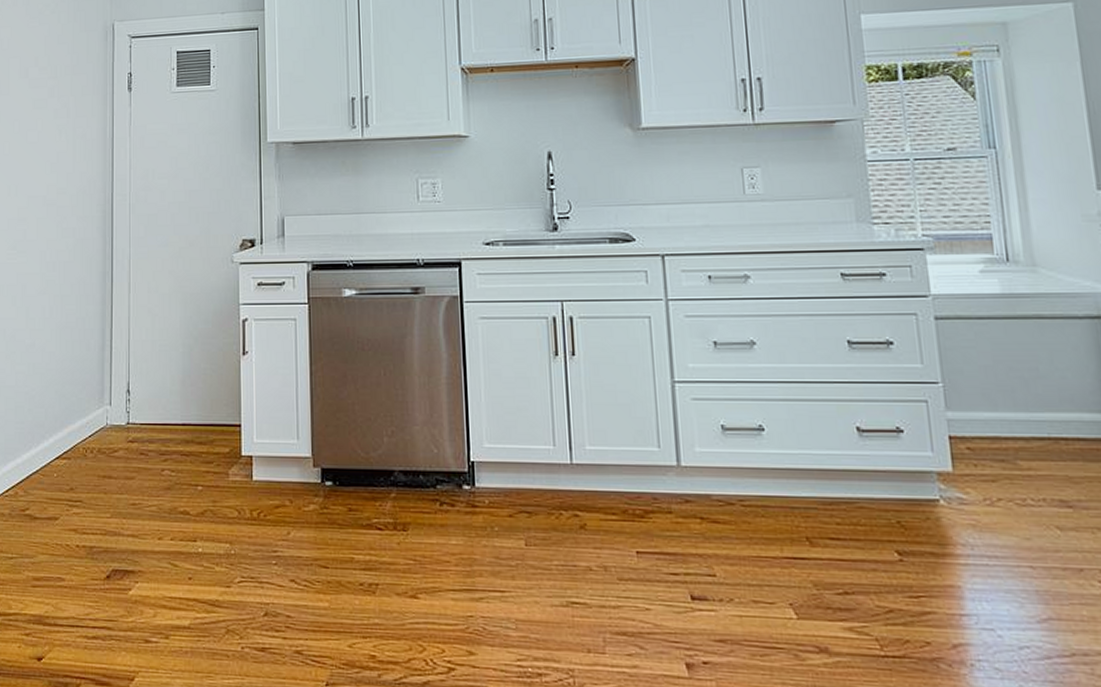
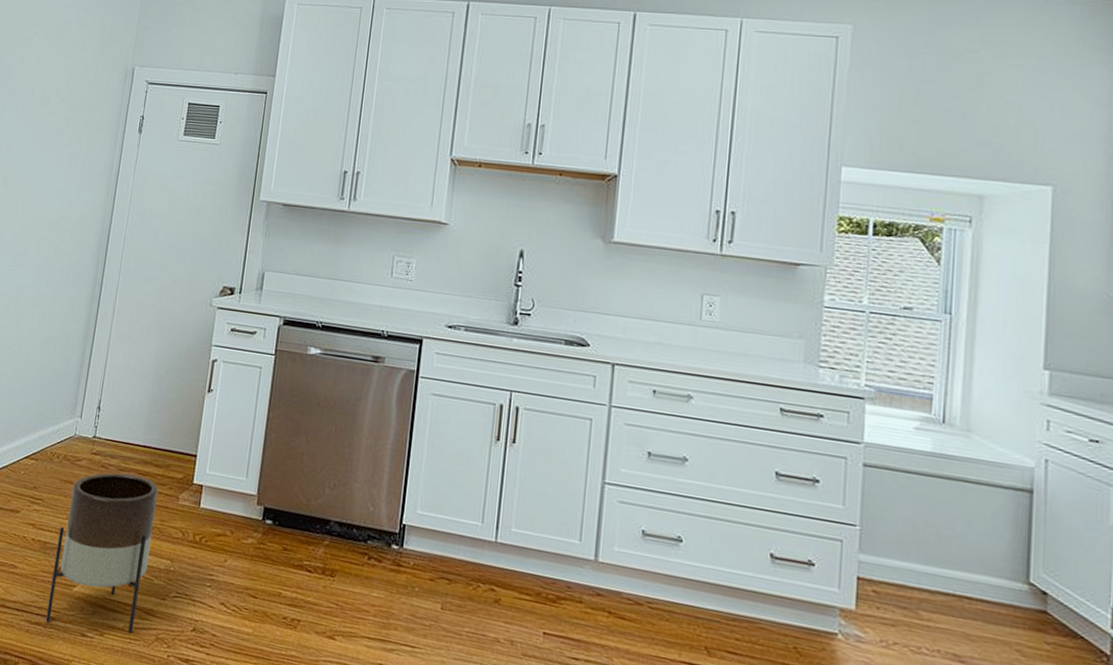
planter: none [104,457,206,634] -> present [45,473,159,633]

